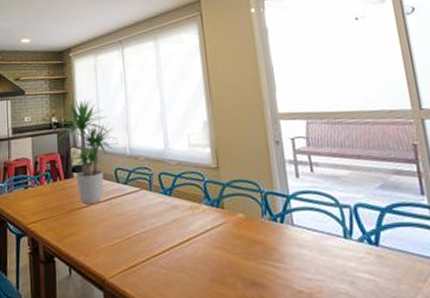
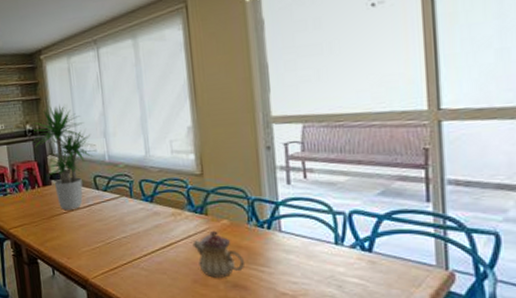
teapot: none [210,224,261,275] -> present [192,230,244,278]

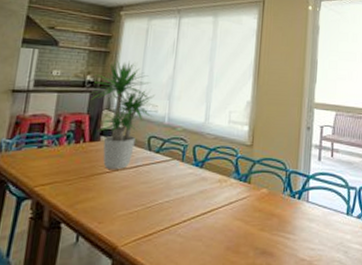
teapot: present [192,230,244,278] -> none [232,198,275,245]

